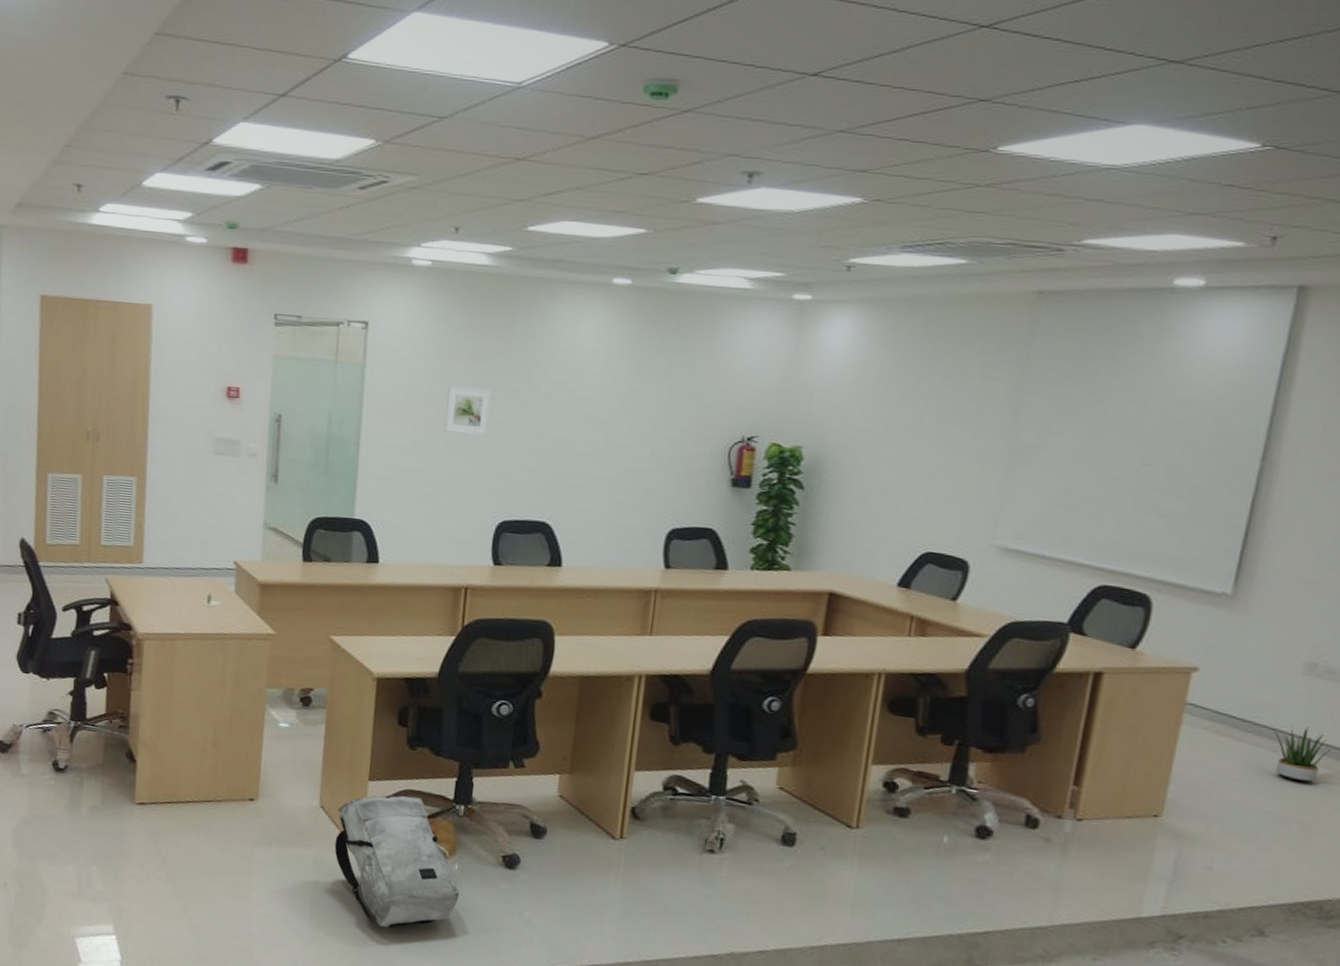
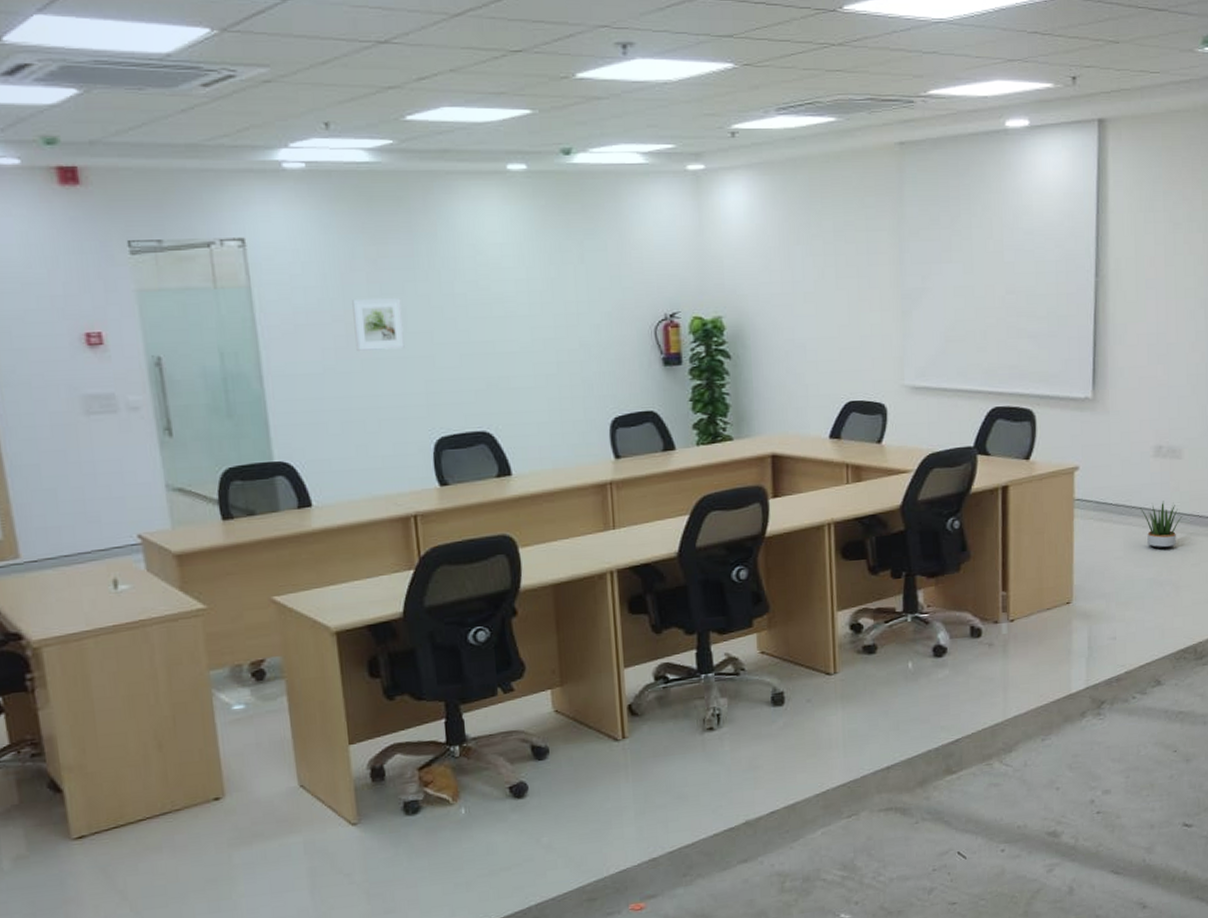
backpack: present [334,795,460,928] -> none [320,749,472,897]

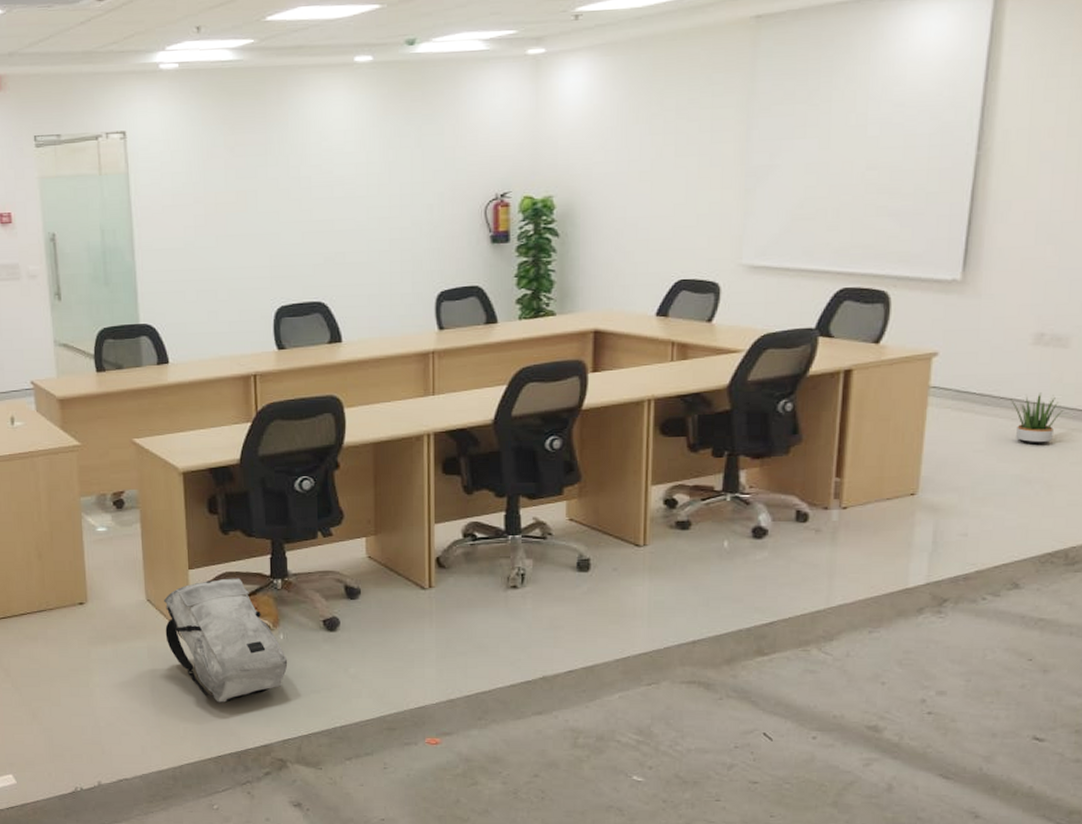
backpack: none [320,749,472,897] -> present [163,578,288,703]
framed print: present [352,298,405,351] -> none [211,182,254,229]

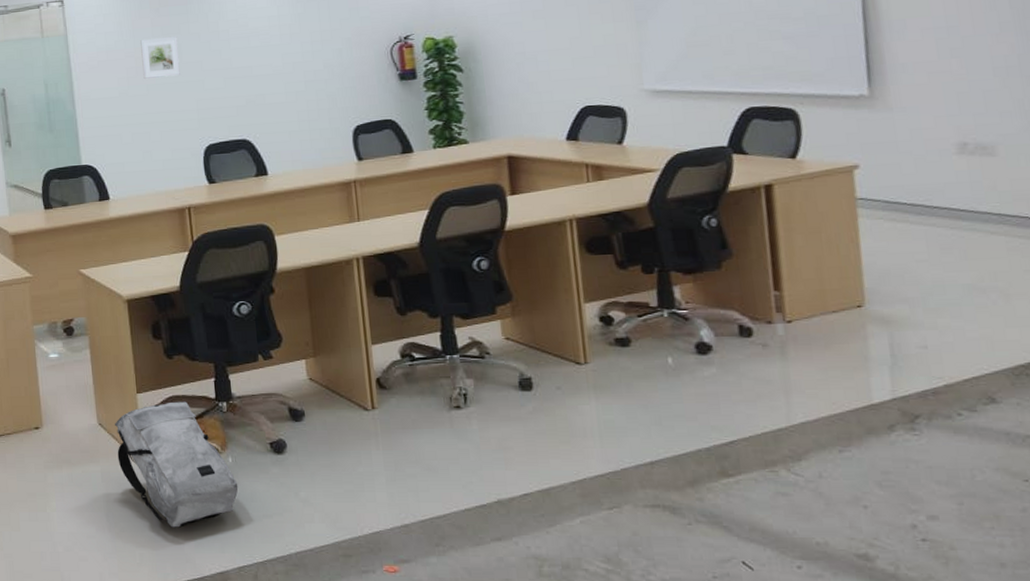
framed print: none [211,182,254,229] -> present [140,37,180,79]
potted plant: present [1009,392,1064,445] -> none [944,200,1005,253]

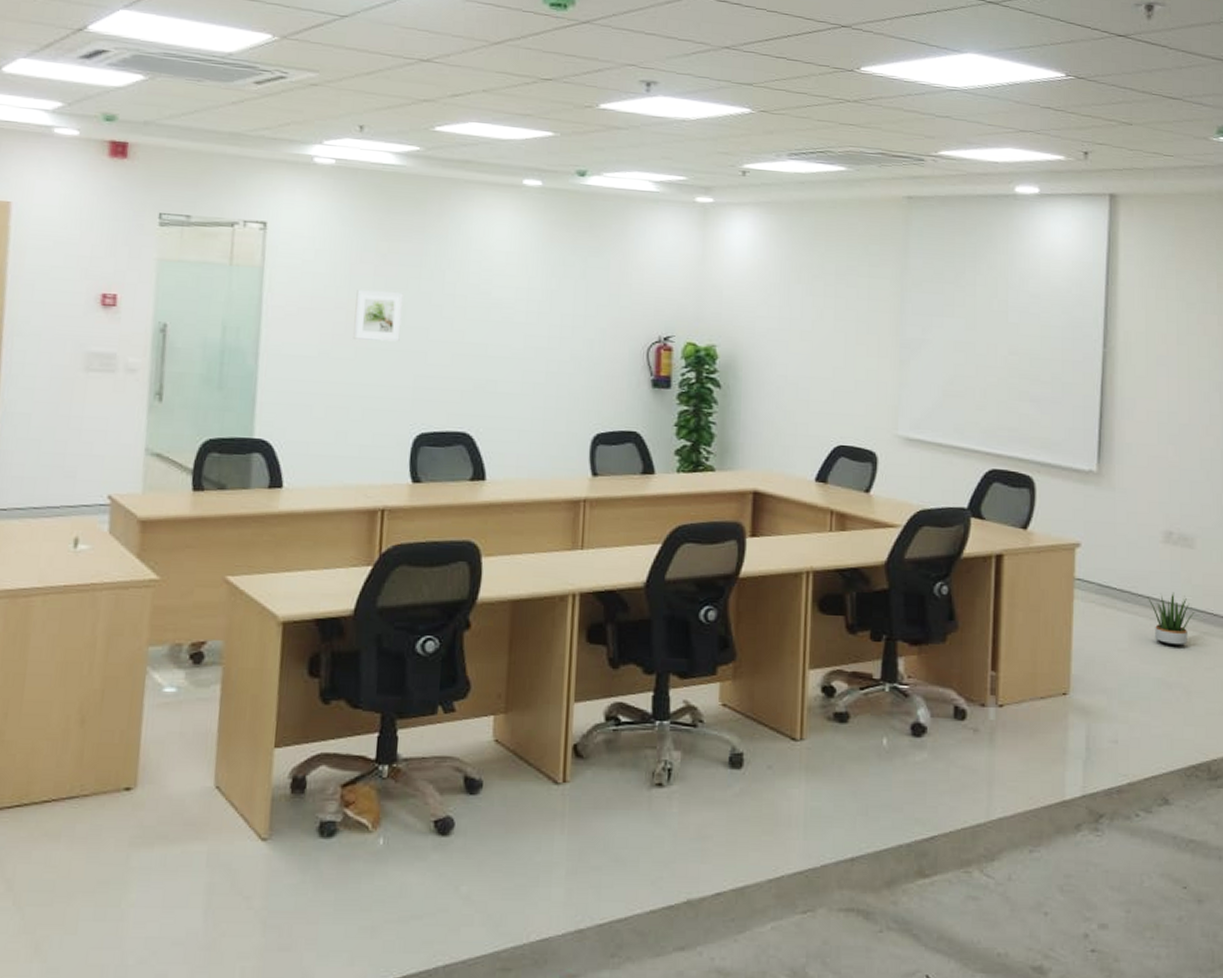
backpack: present [114,401,239,528] -> none [233,761,386,932]
potted plant: none [944,200,1005,253] -> present [1146,592,1195,647]

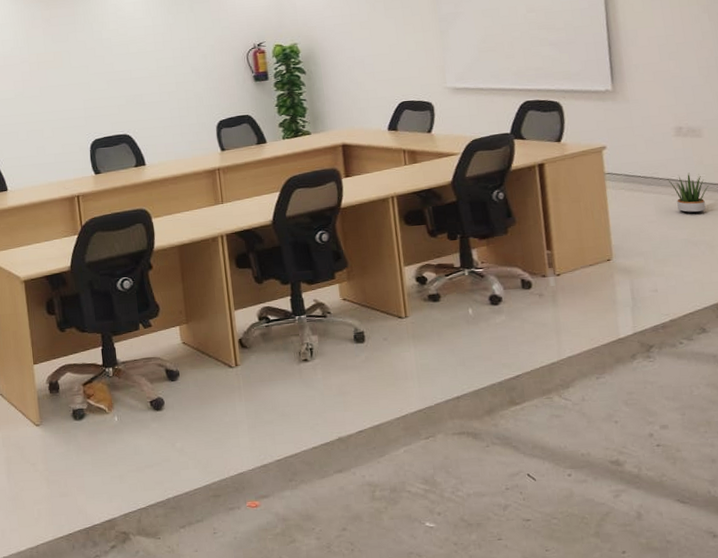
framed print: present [353,290,404,342] -> none [34,44,69,82]

